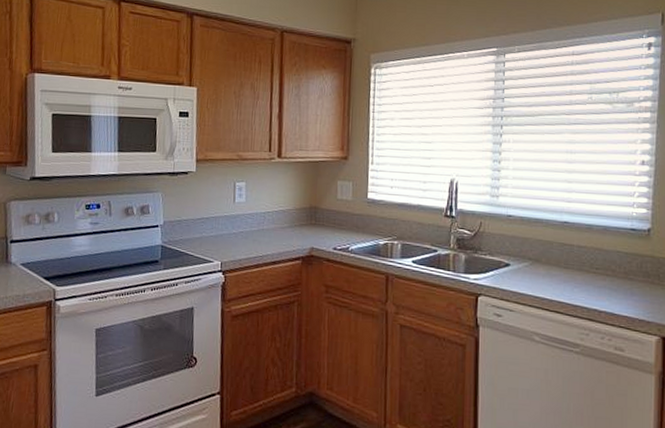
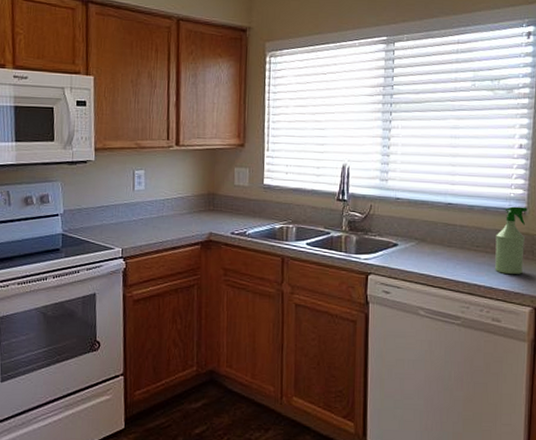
spray bottle: none [617,226,652,300] -> present [495,206,527,274]

